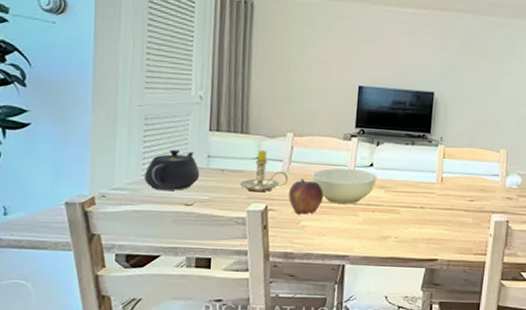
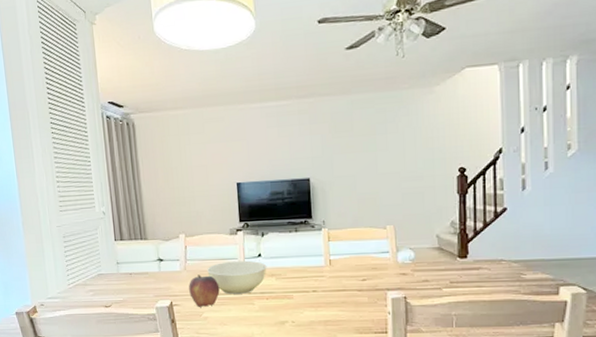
teapot: present [144,149,200,191] -> none [70,260,113,296]
candlestick: present [241,149,289,192] -> none [147,252,187,290]

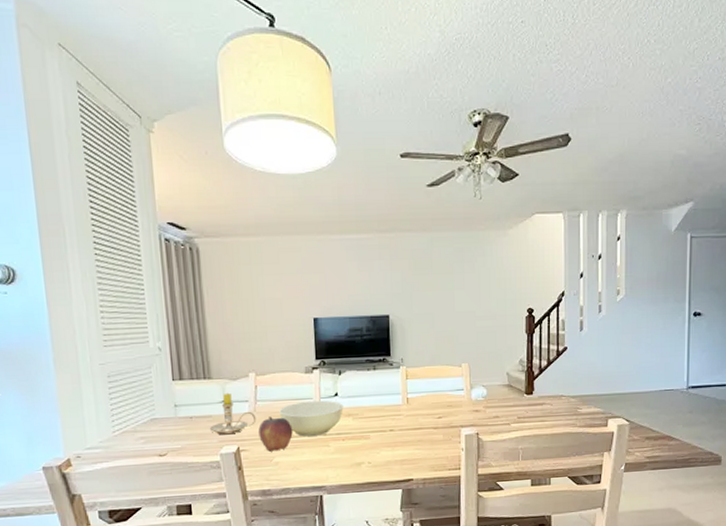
candlestick: none [147,252,187,290] -> present [210,392,257,435]

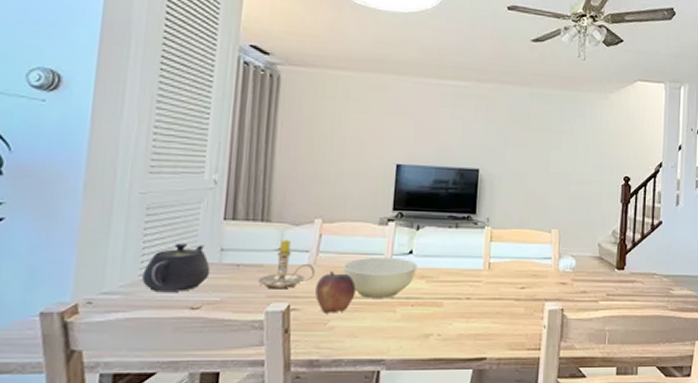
teapot: none [115,402,169,445] -> present [142,243,211,293]

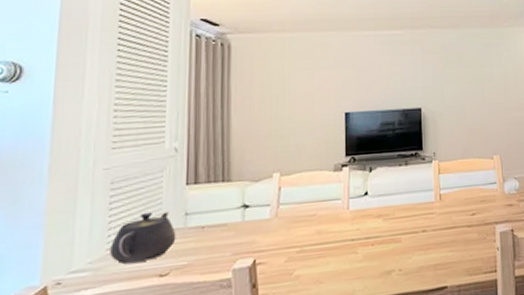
candlestick: present [259,239,316,289] -> none [224,196,278,247]
fruit: present [315,271,356,313] -> none [279,221,317,264]
bowl: present [343,257,418,298] -> none [304,200,374,243]

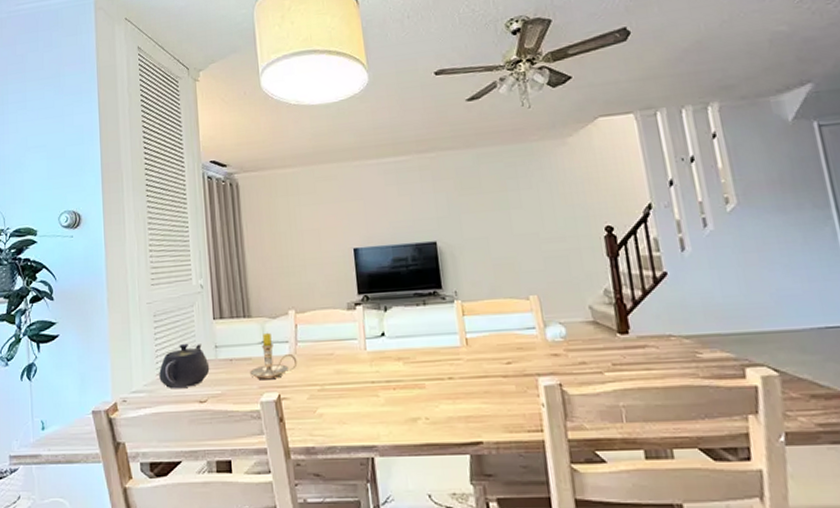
candlestick: none [224,196,278,247] -> present [250,332,298,380]

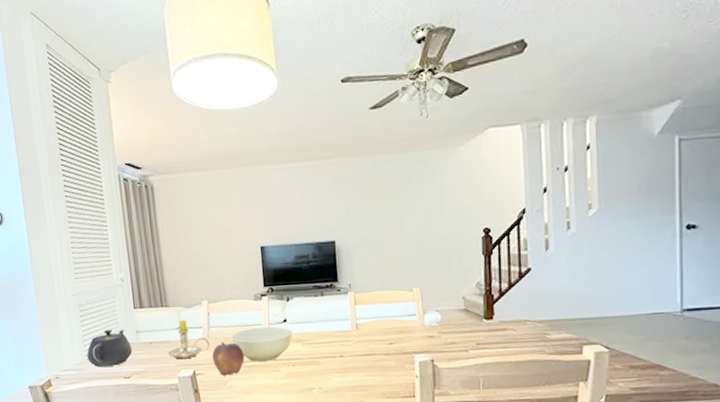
fruit: none [300,359,337,401] -> present [212,342,245,376]
bowl: none [321,341,393,384] -> present [231,326,293,362]

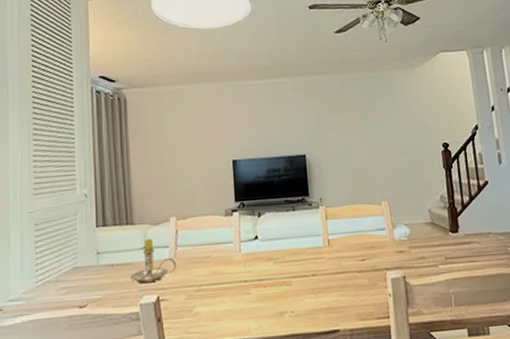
teapot: present [87,329,133,368] -> none [38,250,91,296]
fruit: present [212,342,245,376] -> none [179,262,213,301]
bowl: present [231,326,293,362] -> none [199,244,264,284]

